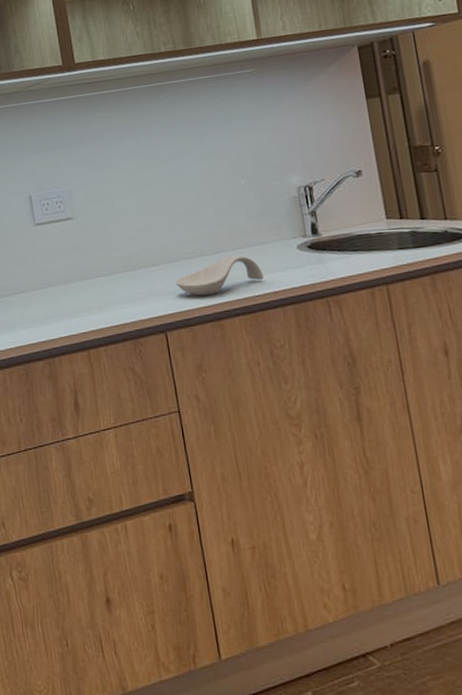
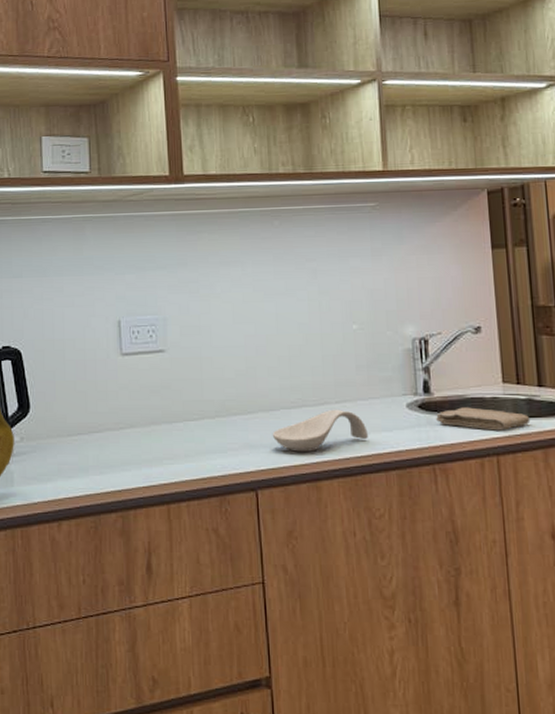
washcloth: none [325,243,416,263] -> present [435,407,531,431]

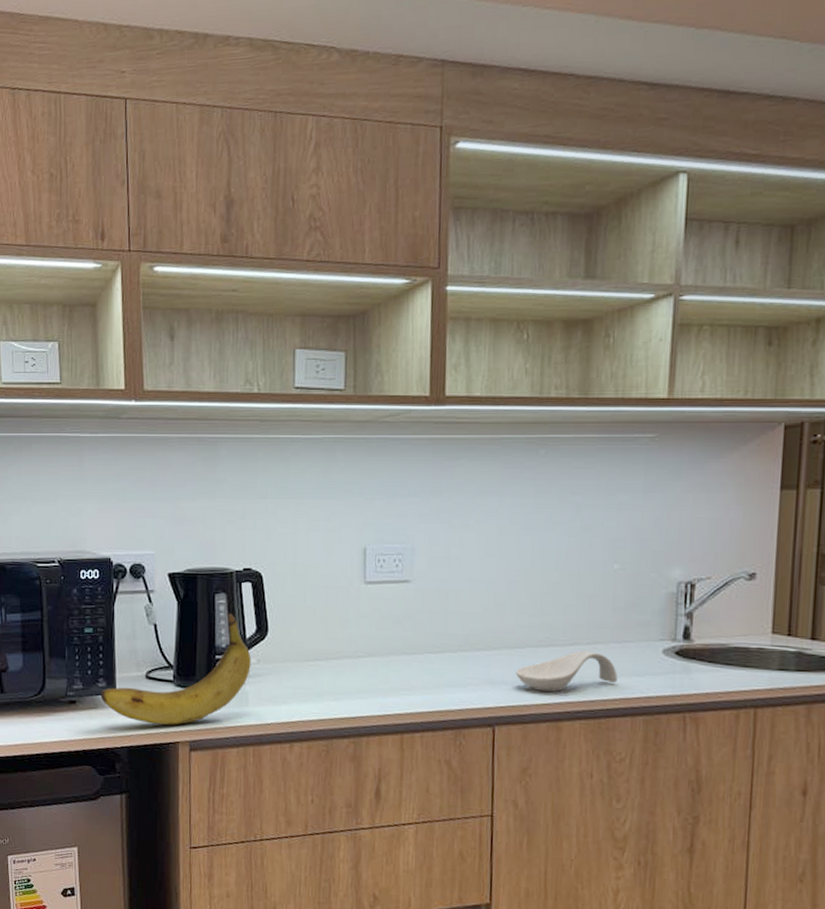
washcloth: present [435,407,531,431] -> none [692,656,797,683]

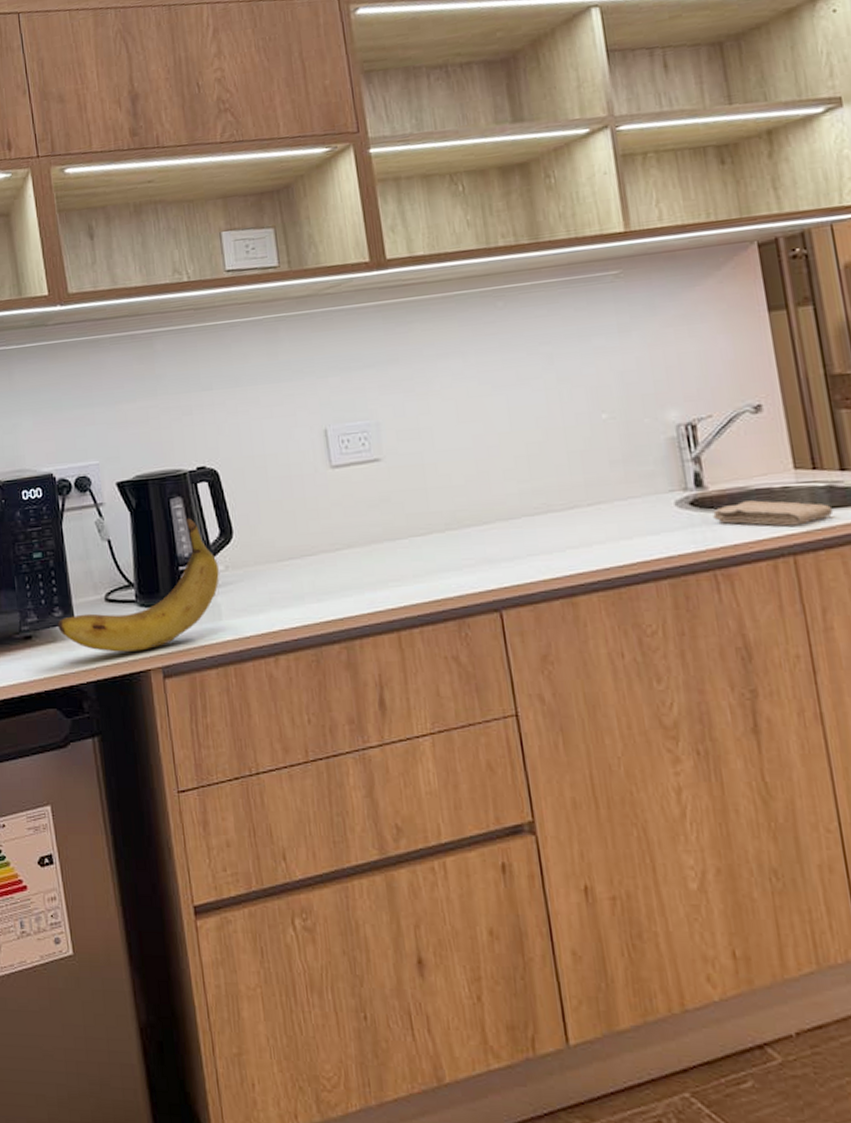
spoon rest: present [515,650,617,692] -> none [514,512,630,565]
washcloth: none [692,656,797,683] -> present [712,500,834,526]

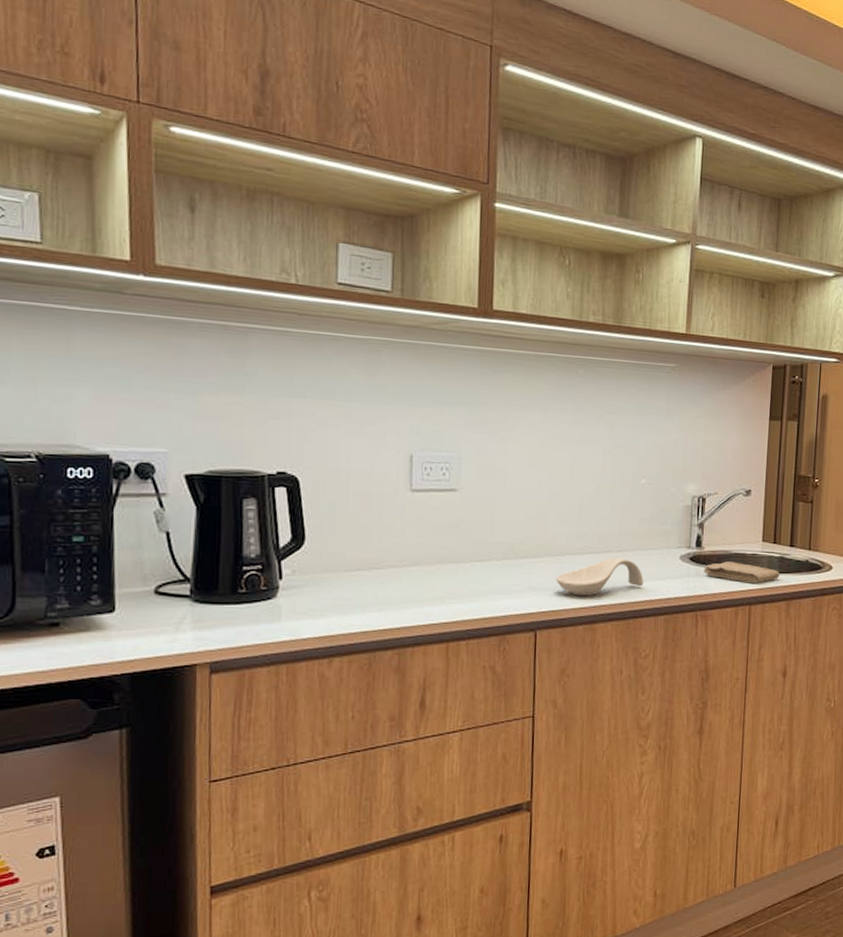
banana: present [57,517,220,652] -> none [93,519,285,646]
spoon rest: none [514,512,630,565] -> present [555,557,643,596]

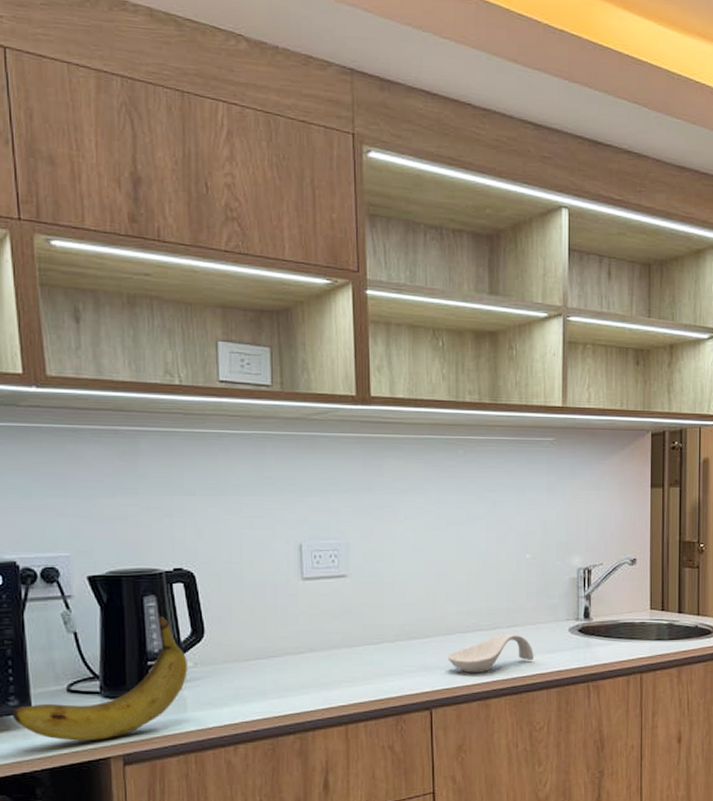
banana: none [93,519,285,646] -> present [12,615,187,741]
washcloth: present [703,561,780,584] -> none [592,631,670,652]

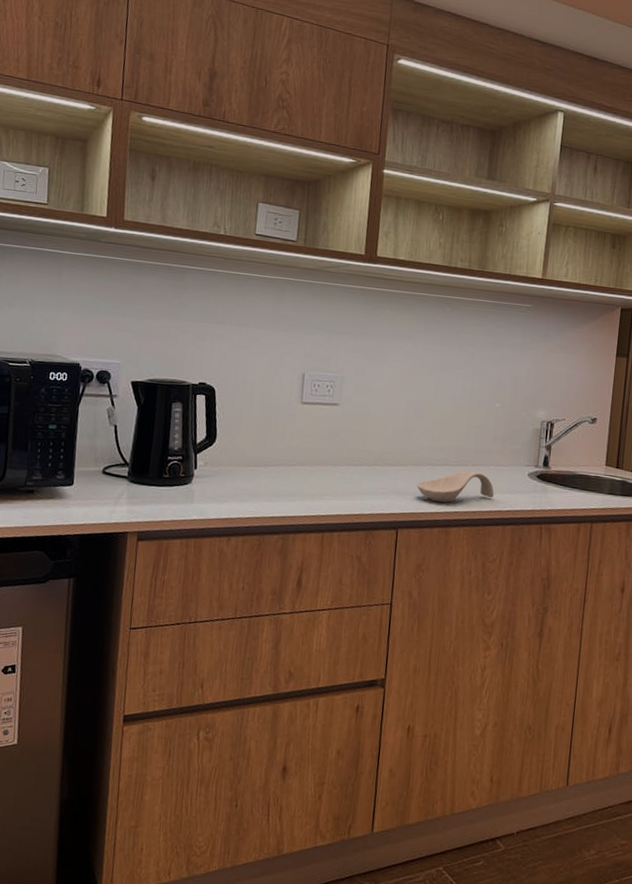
banana: present [12,615,187,741] -> none [58,419,200,517]

